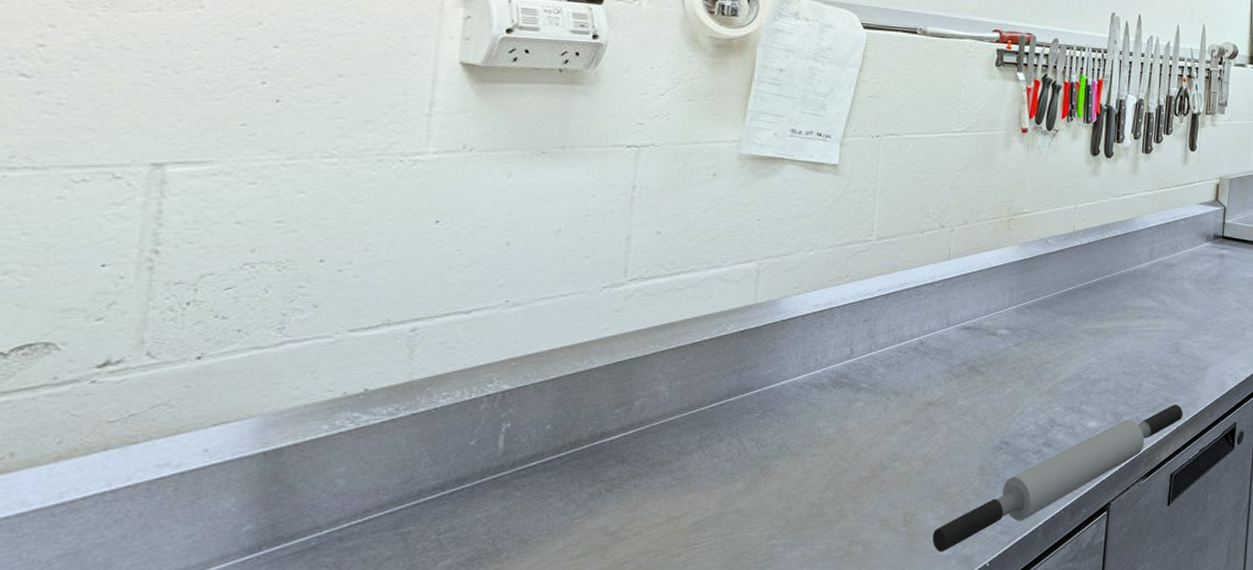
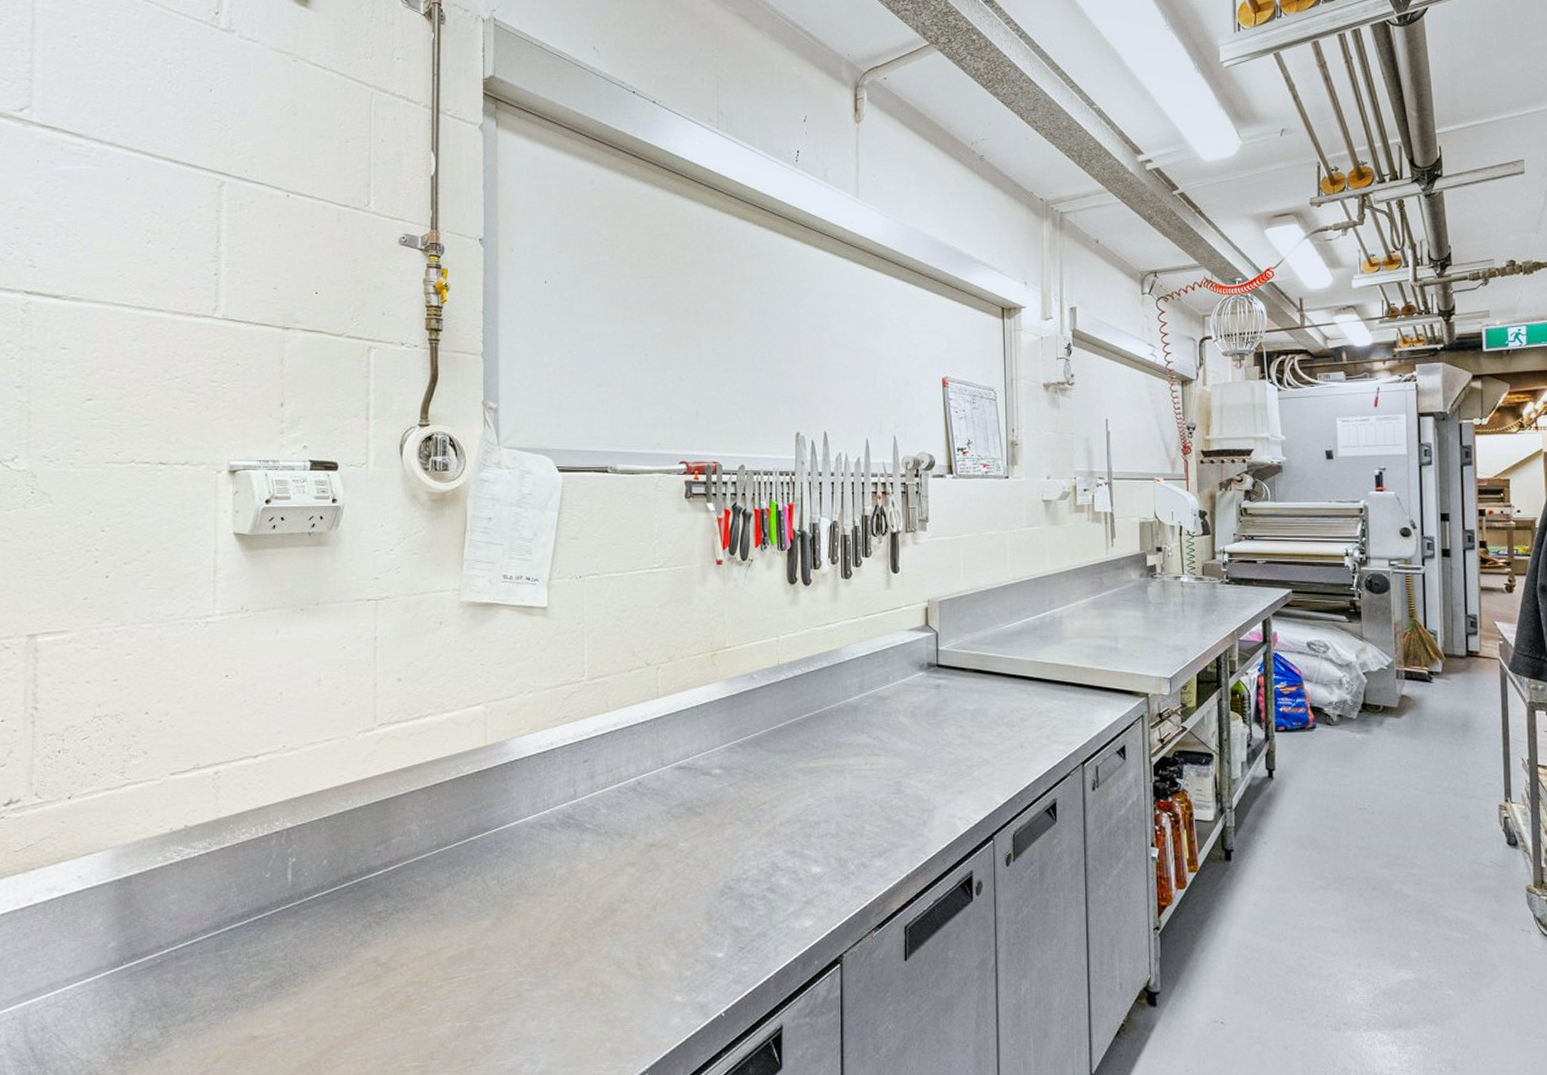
rolling pin: present [932,404,1184,553] -> none [667,850,913,999]

